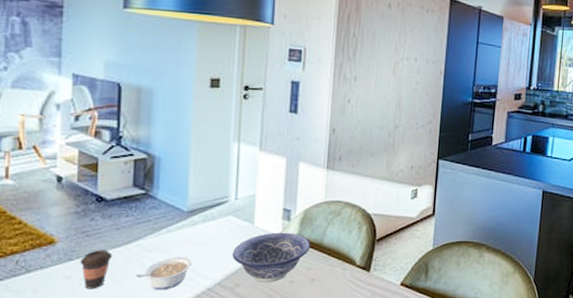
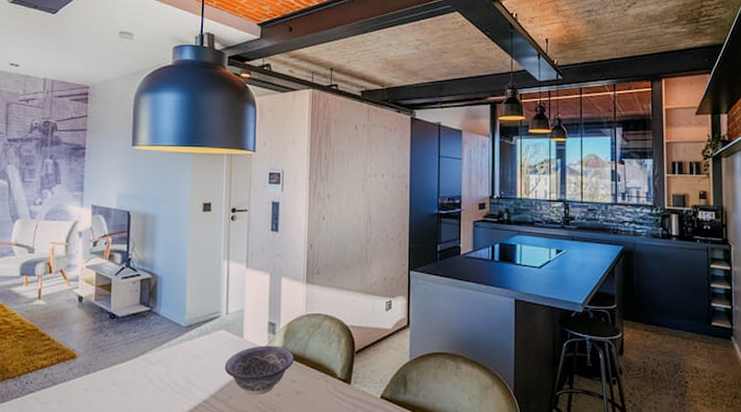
coffee cup: present [80,250,113,289] -> none [96,363,123,401]
legume: present [136,257,192,290] -> none [142,370,190,402]

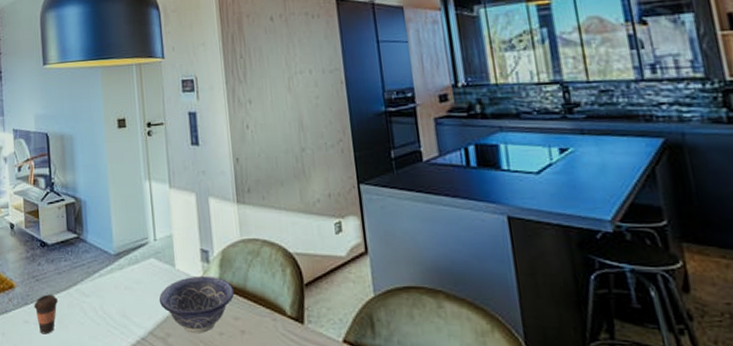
coffee cup: none [96,363,123,401] -> present [34,294,59,334]

